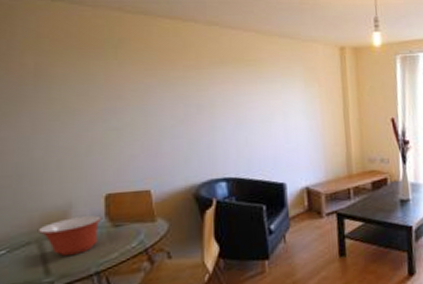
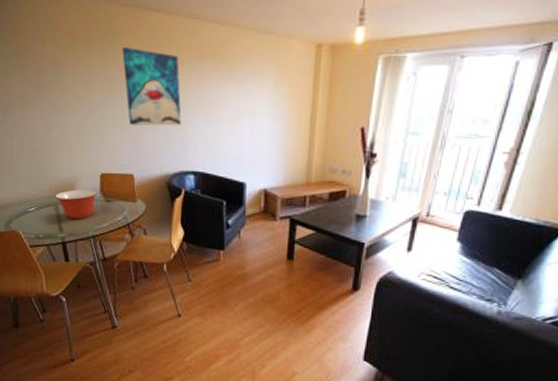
wall art: none [129,53,206,135] -> present [122,46,182,126]

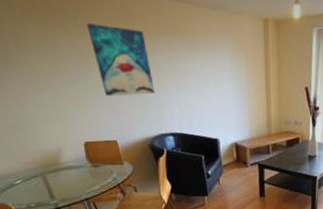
mixing bowl: present [56,189,97,220] -> none [41,158,84,187]

